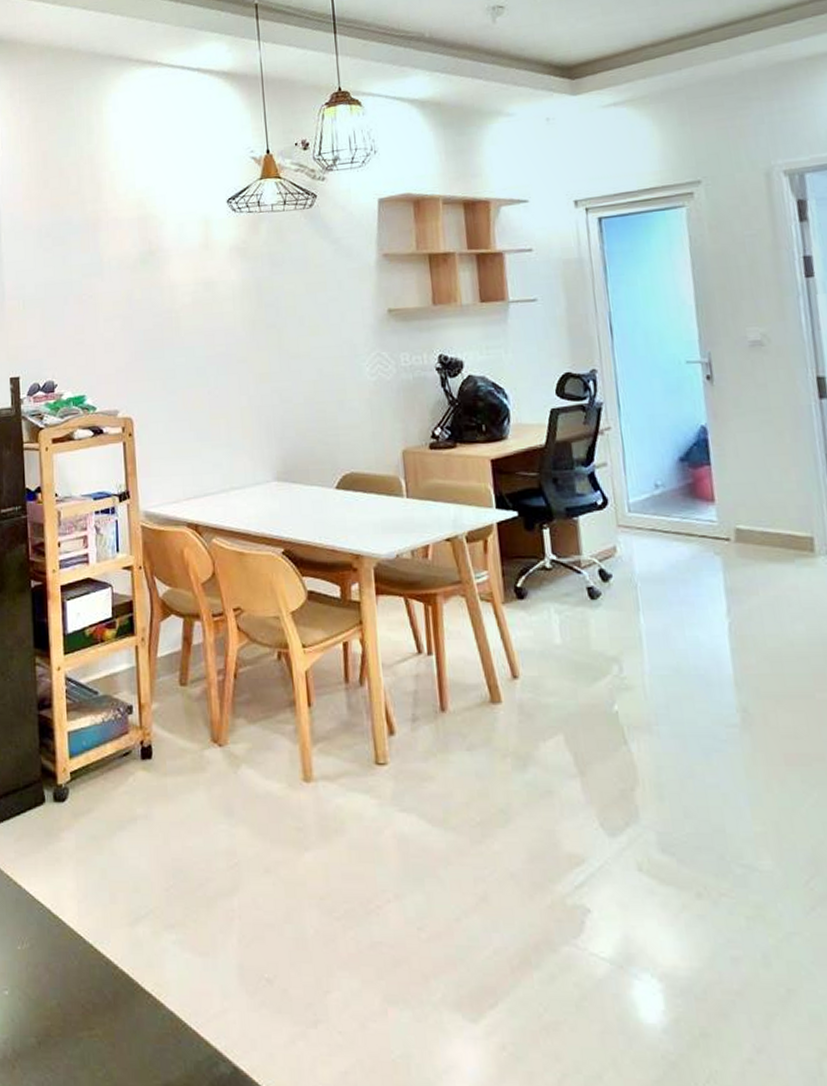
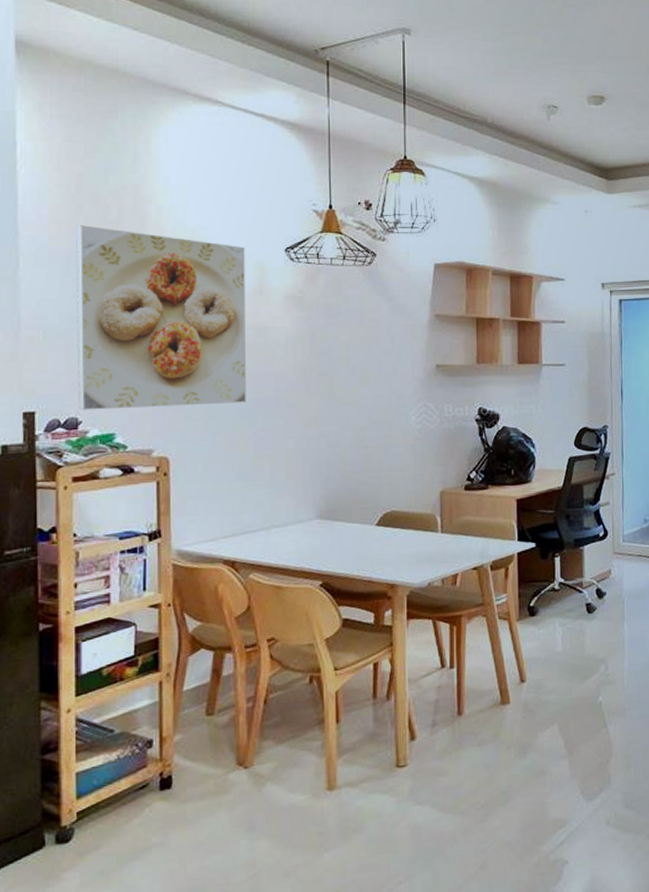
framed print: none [44,198,199,374] -> present [76,225,246,410]

